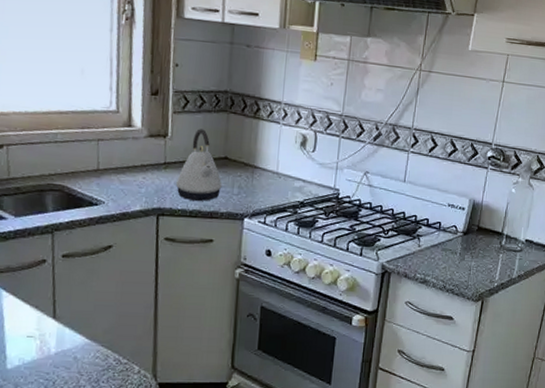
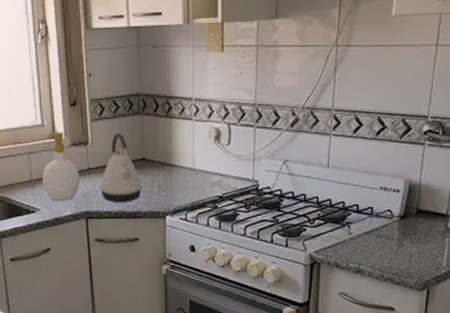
soap bottle: none [110,120,155,195] -> present [42,132,80,201]

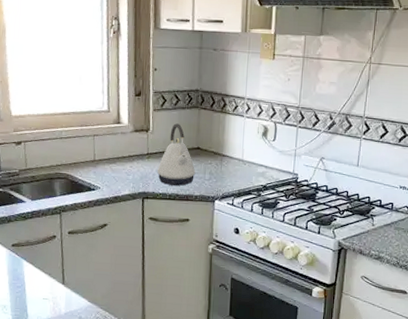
soap bottle: present [42,132,80,201] -> none [104,118,139,181]

